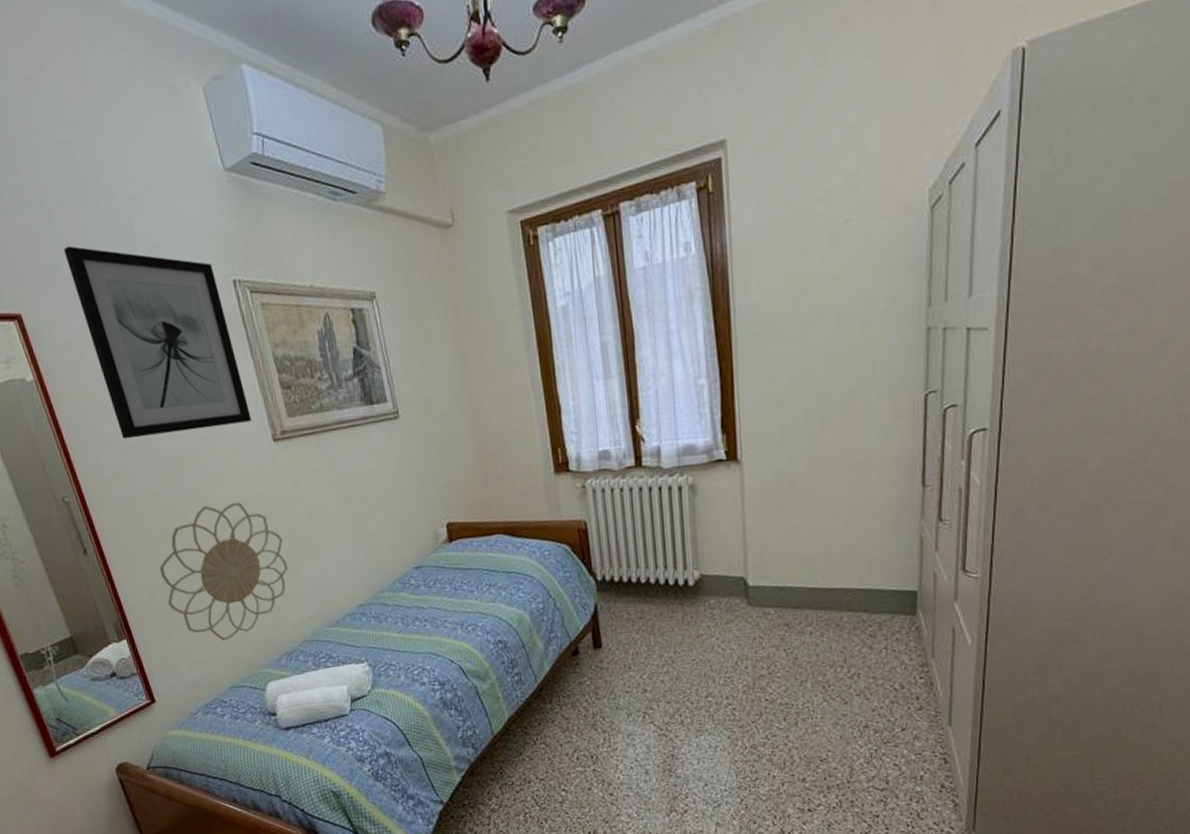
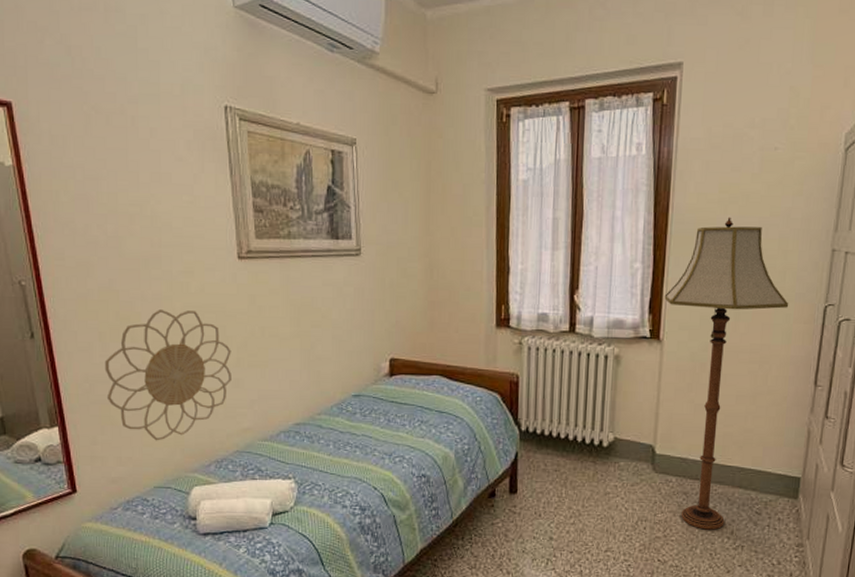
wall art: present [63,246,252,440] -> none [66,48,221,238]
floor lamp: none [737,309,883,661] -> present [664,217,789,530]

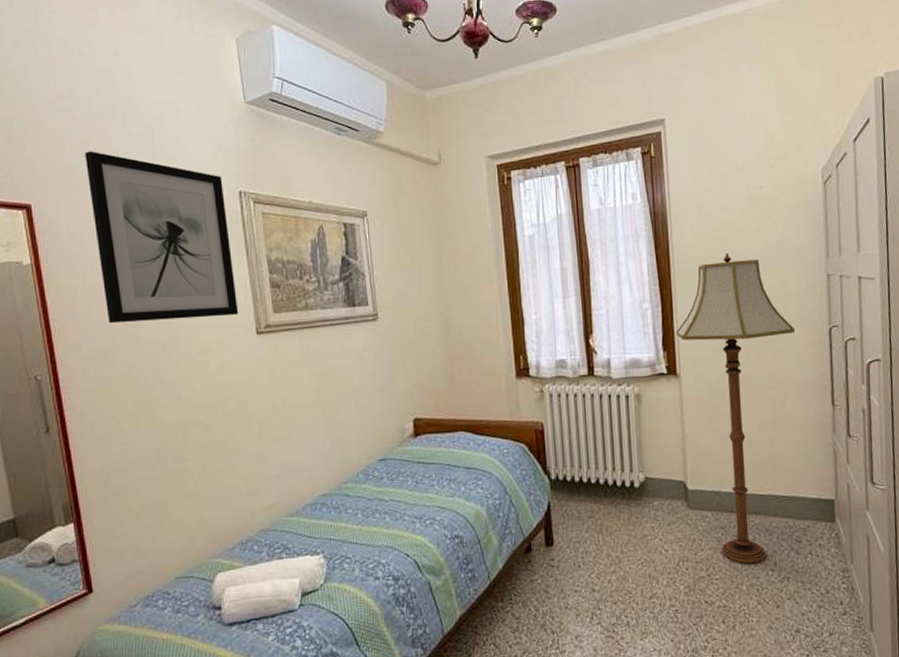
wall art: none [66,48,221,238] -> present [85,151,239,324]
decorative wall piece: present [104,310,231,441] -> none [122,389,254,528]

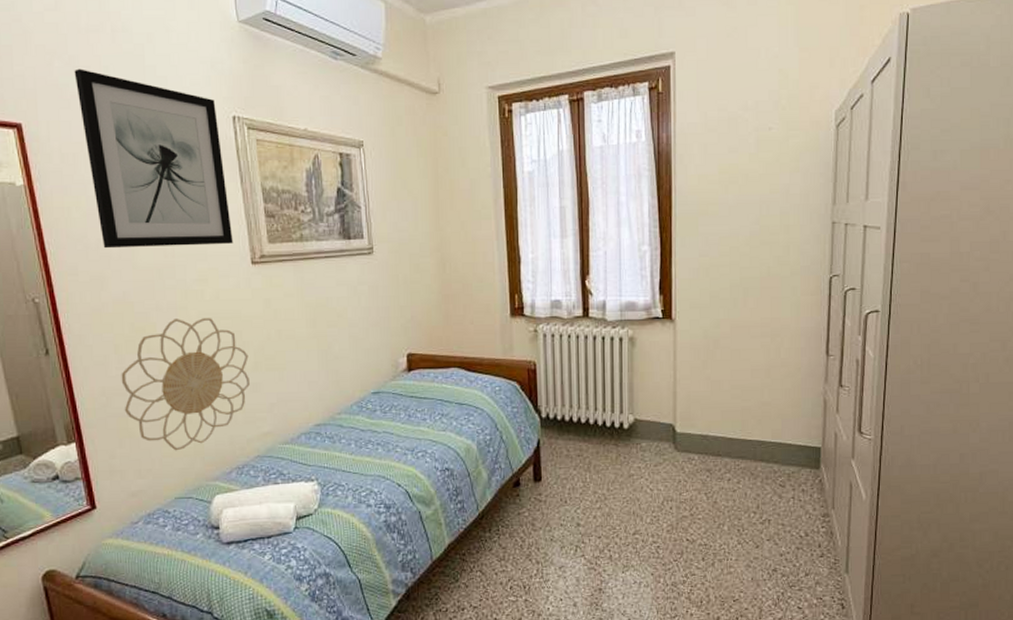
decorative wall piece: none [122,389,254,528] -> present [121,318,250,451]
floor lamp: present [676,252,796,564] -> none [674,196,795,506]

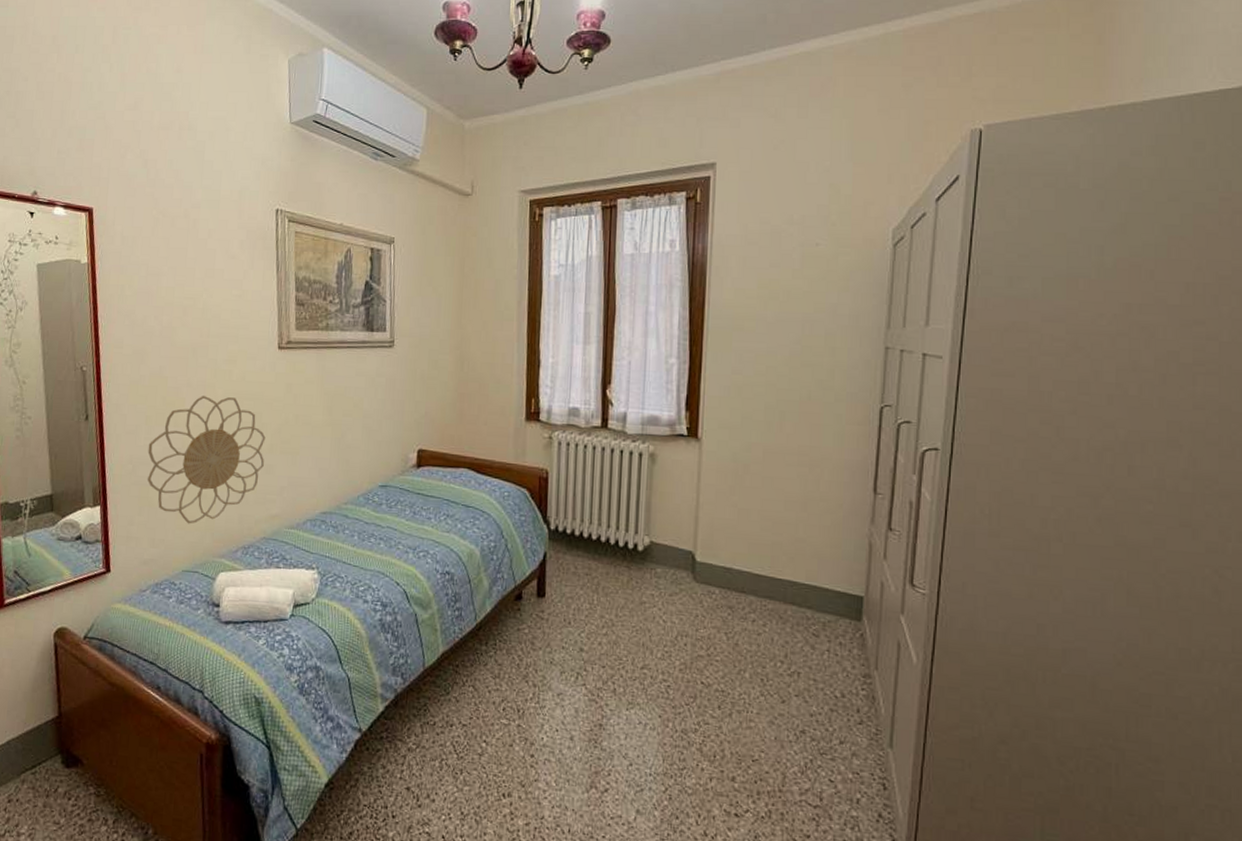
wall art: present [74,68,234,249] -> none [142,161,264,329]

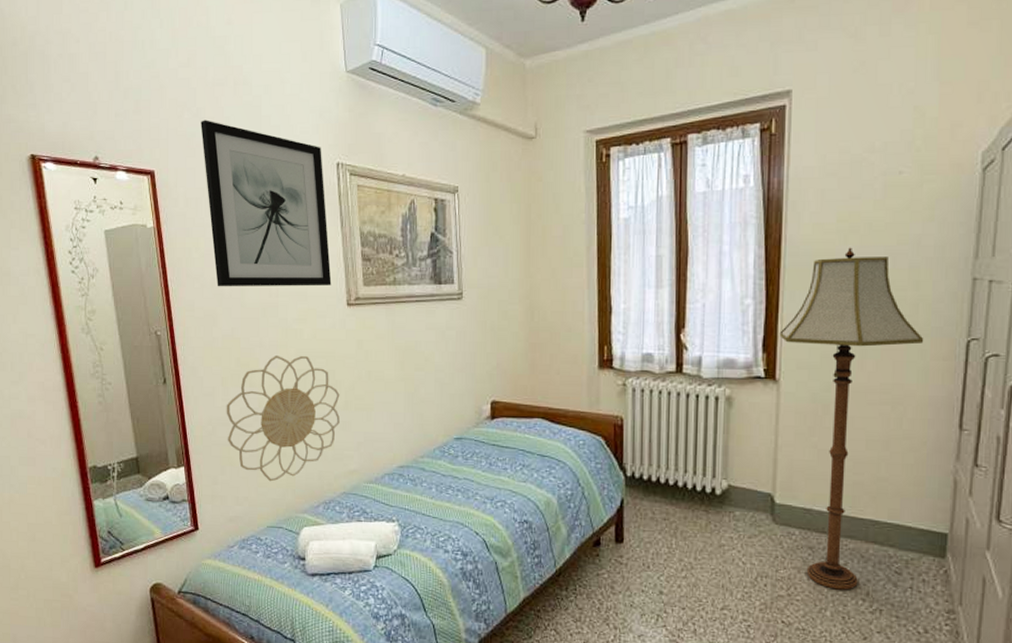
wall art: none [142,161,264,329] -> present [201,120,332,287]
floor lamp: none [702,312,840,652] -> present [779,247,924,590]

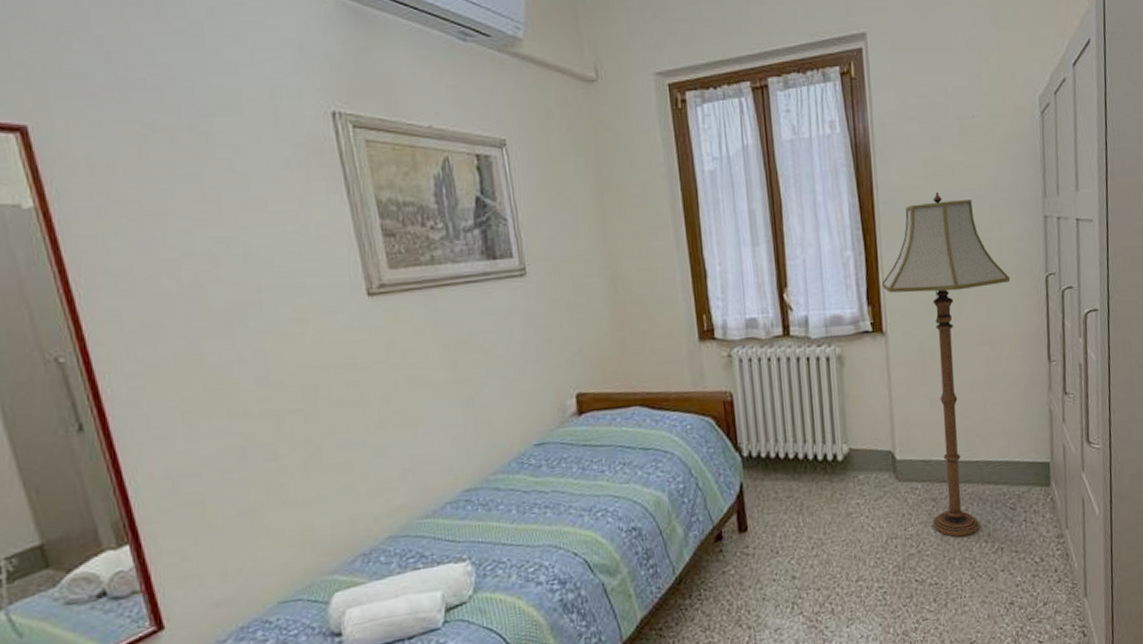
wall art: present [201,120,332,287] -> none [103,53,342,286]
decorative wall piece: present [226,356,340,482] -> none [191,367,374,542]

